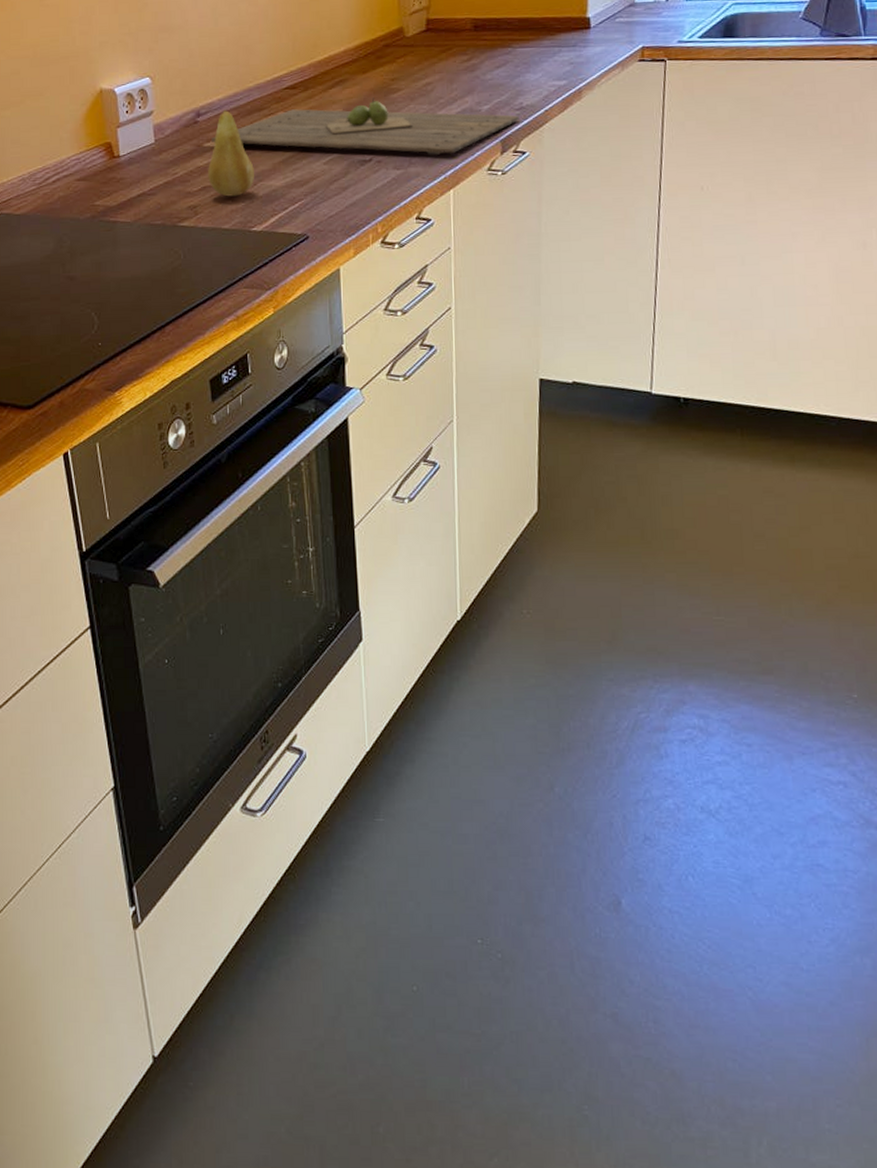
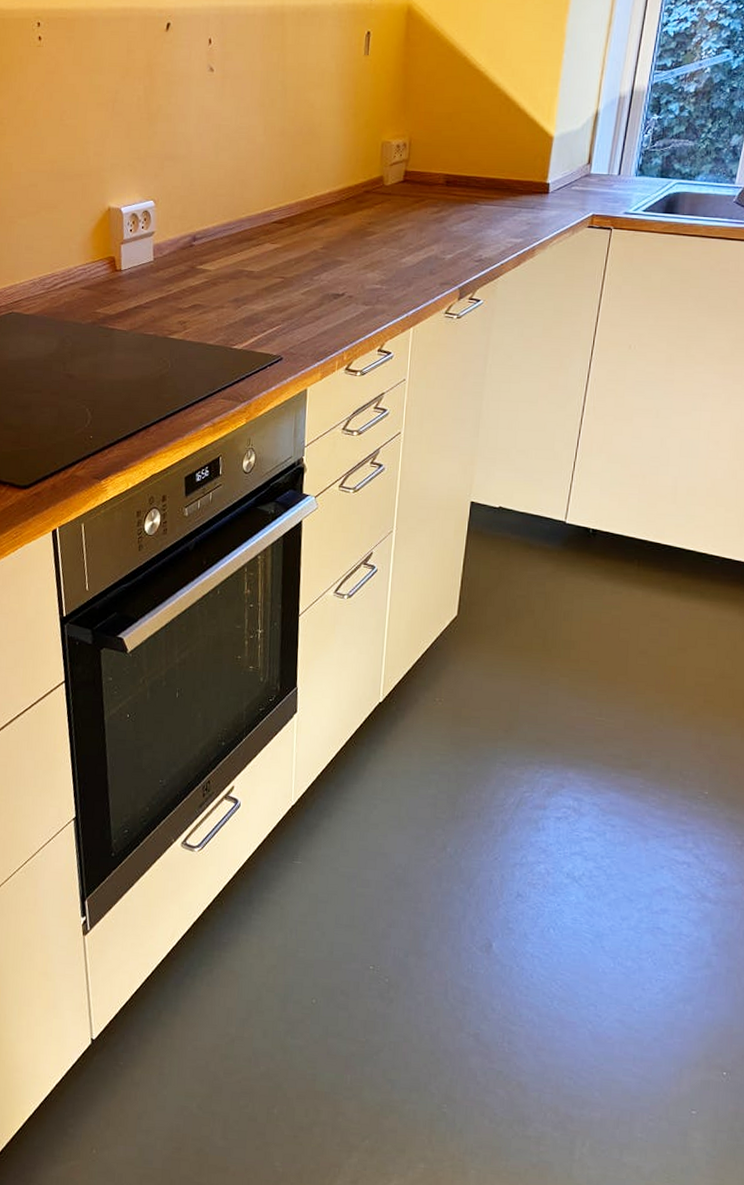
fruit: present [208,109,255,197] -> none [198,236,240,316]
cutting board: present [211,97,519,155] -> none [204,238,478,296]

